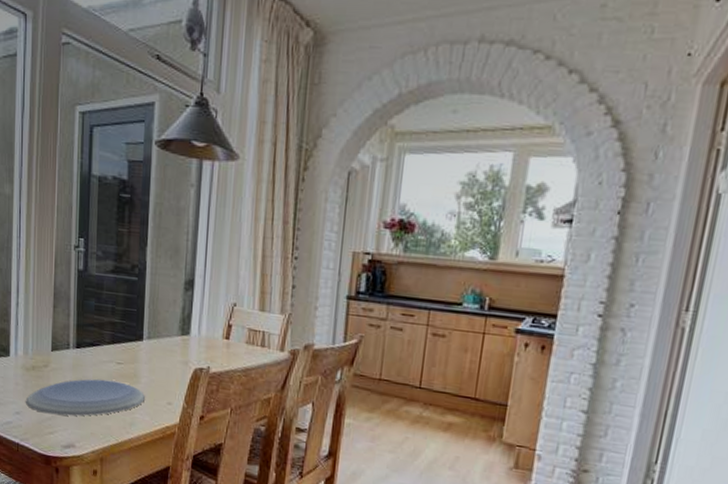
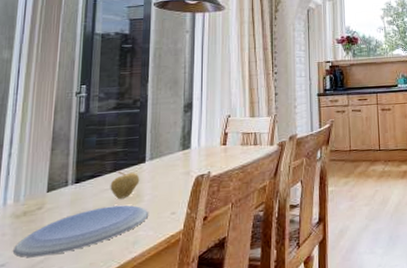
fruit: none [108,344,137,375] -> present [110,171,140,199]

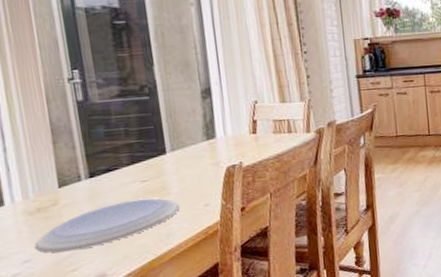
fruit: present [110,171,140,199] -> none [130,163,163,193]

